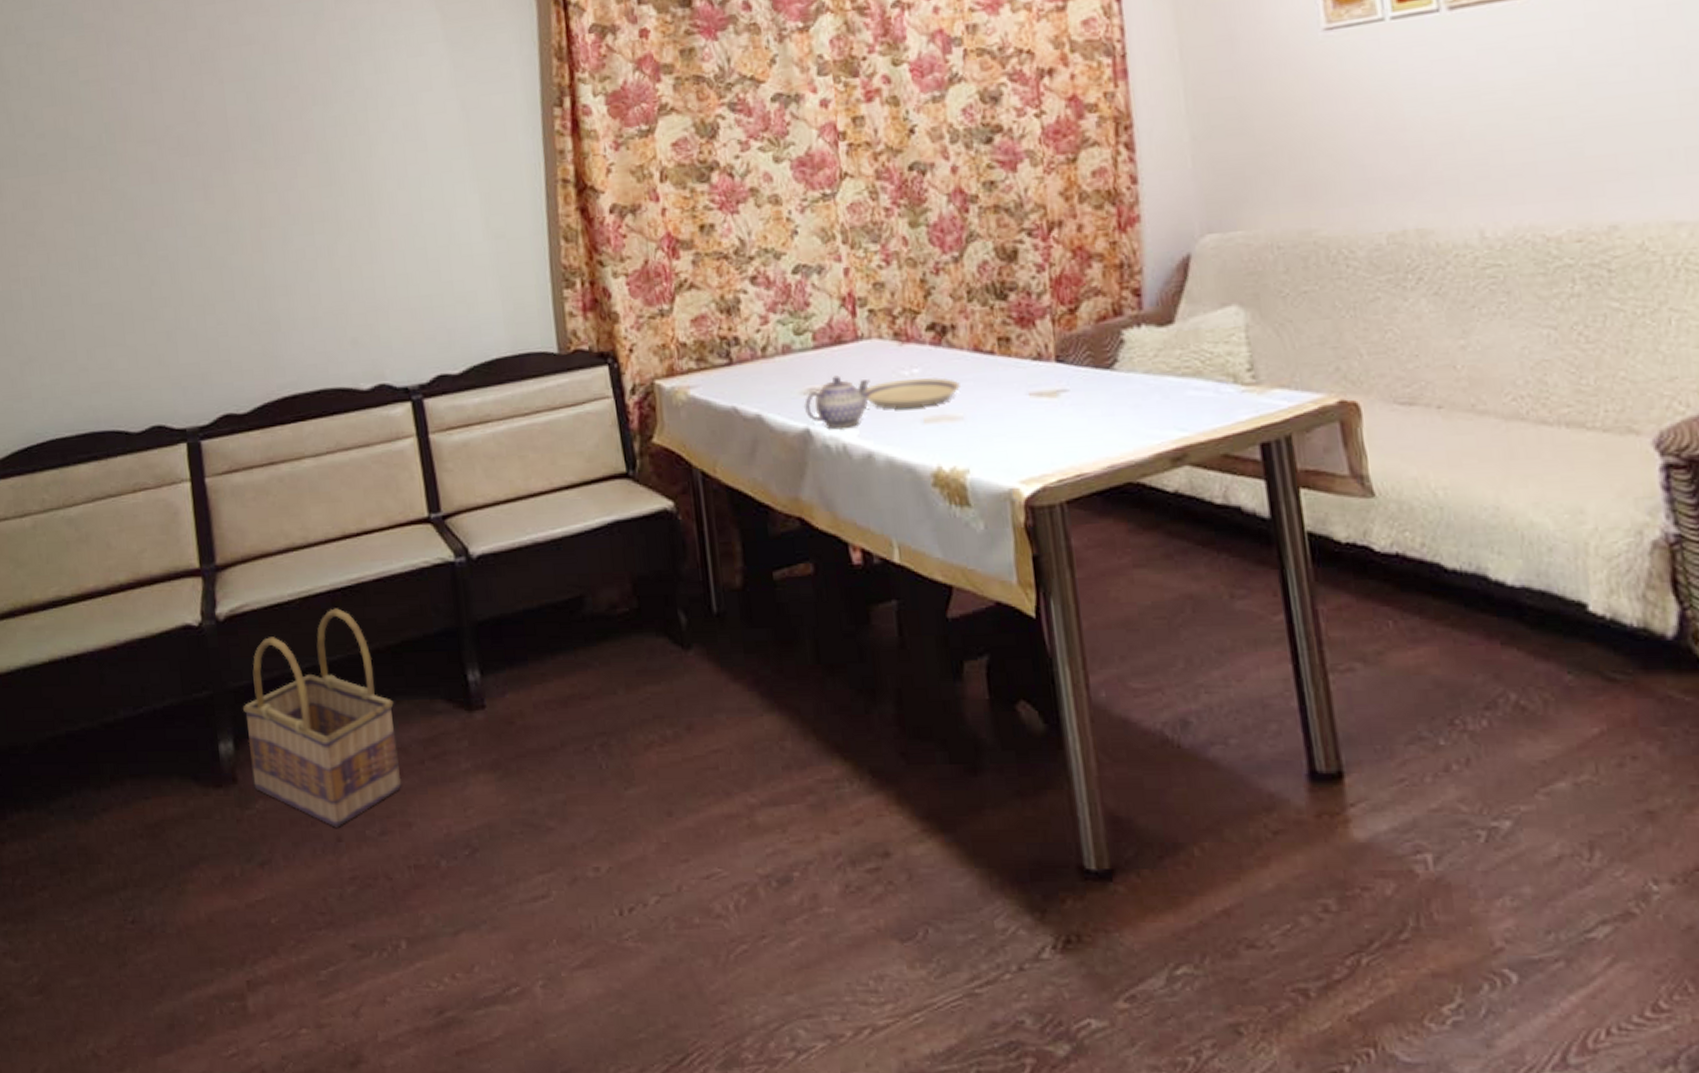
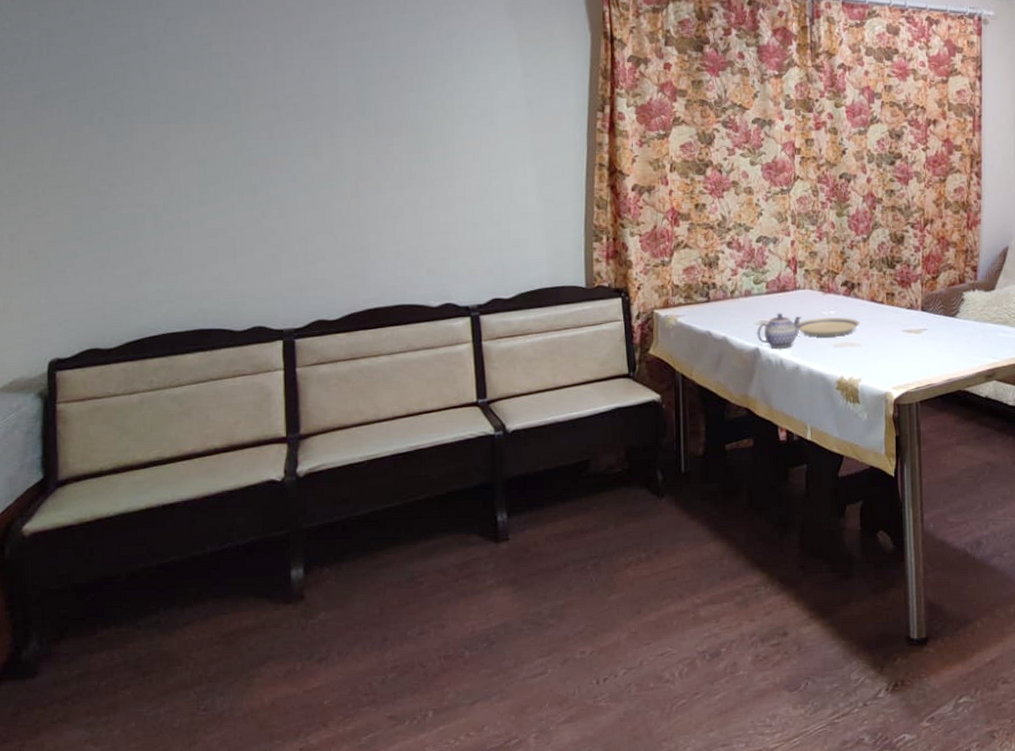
basket: present [243,608,402,828] -> none [314,468,439,631]

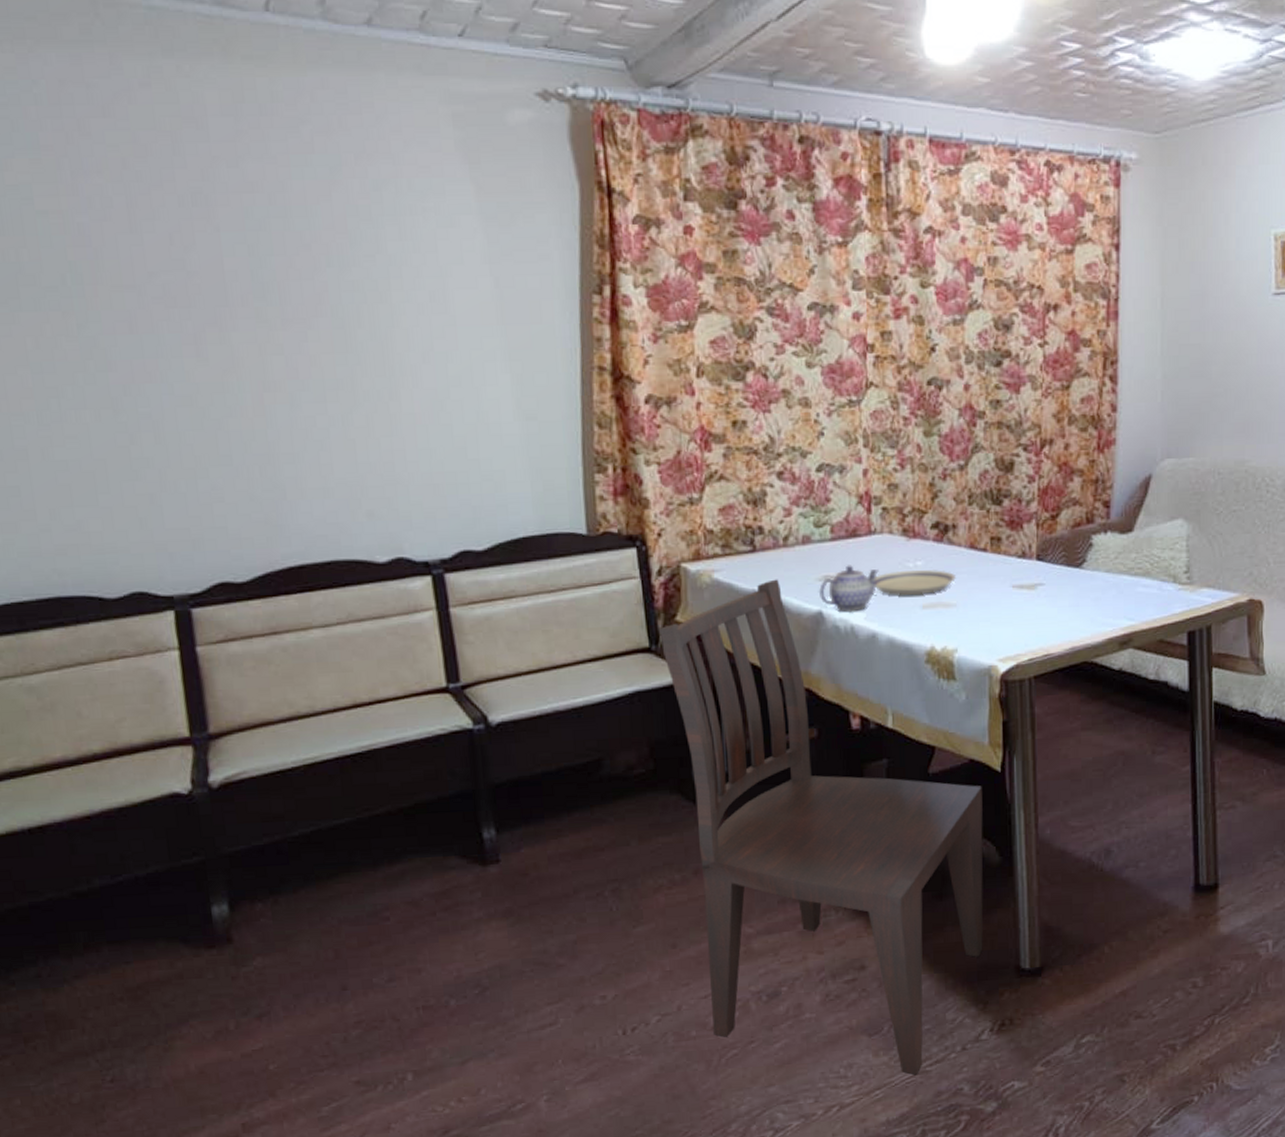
dining chair: none [635,323,881,726] -> present [658,579,983,1075]

